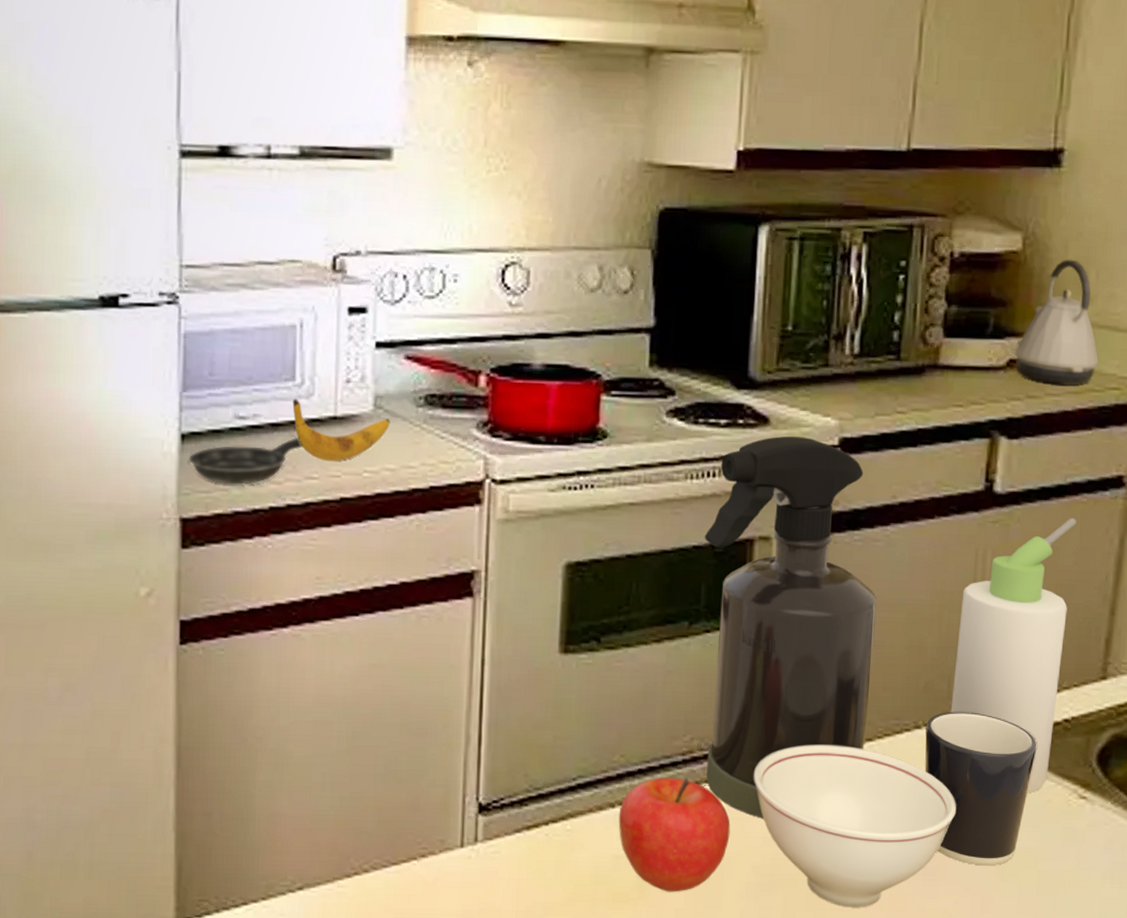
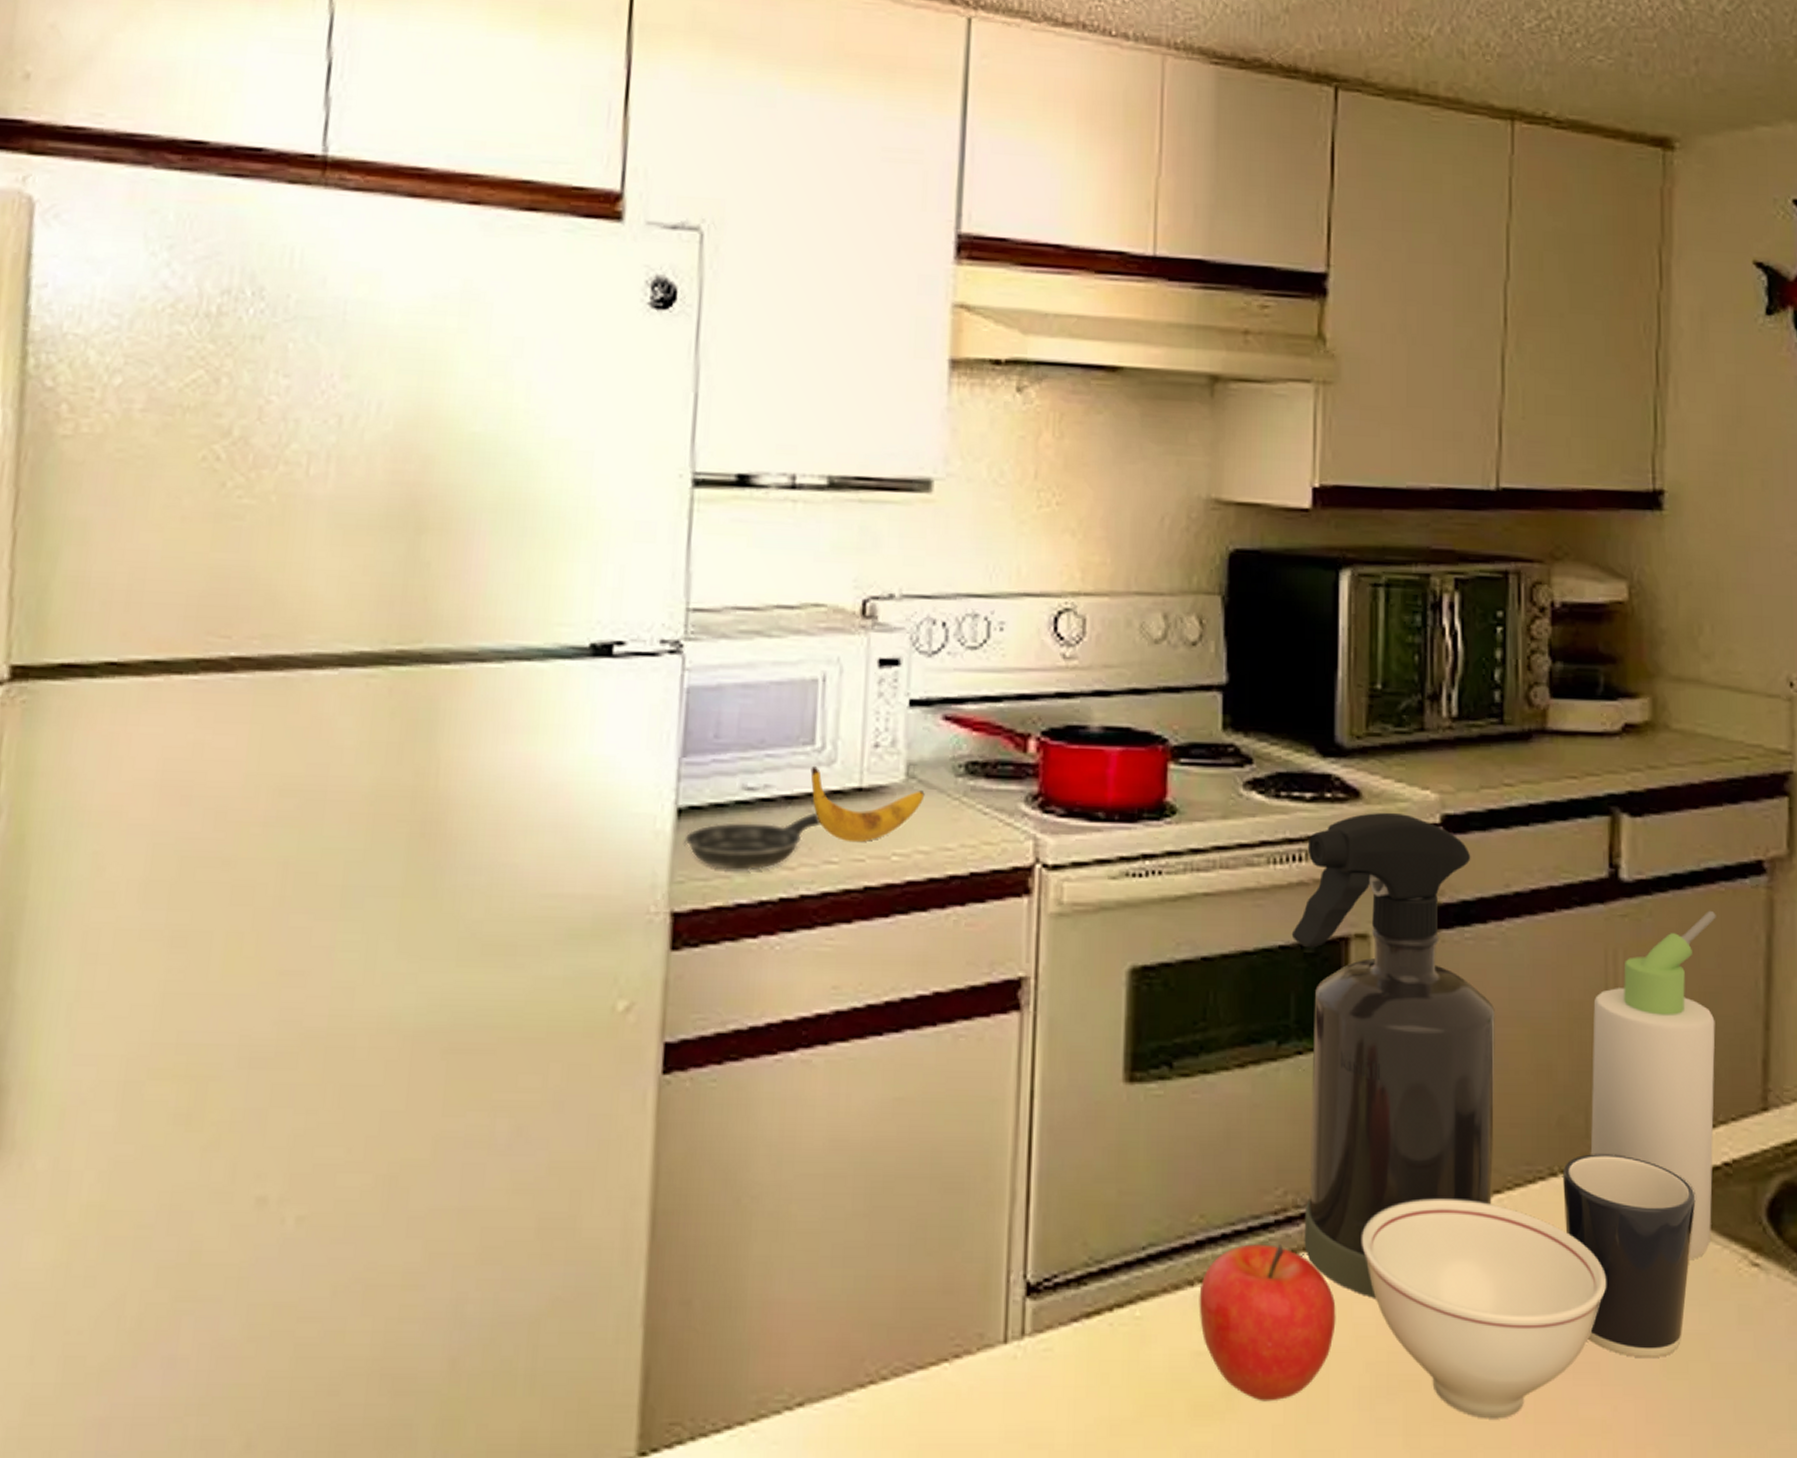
kettle: present [1014,259,1100,386] -> none [1629,611,1724,754]

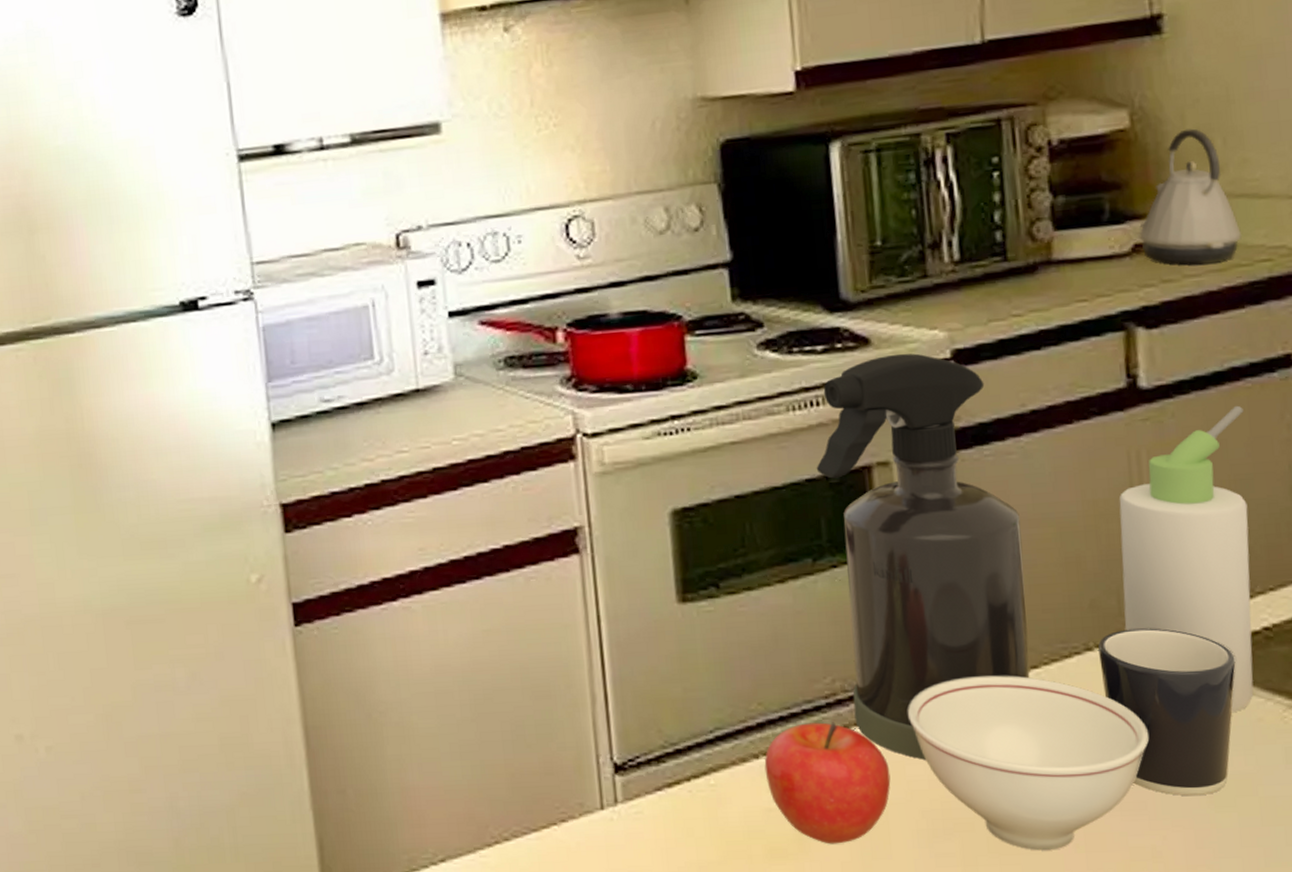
frying pan: present [686,812,822,871] -> none [282,413,390,466]
banana: present [810,766,925,843] -> none [374,377,473,434]
kettle: none [1629,611,1724,754] -> present [1139,128,1243,265]

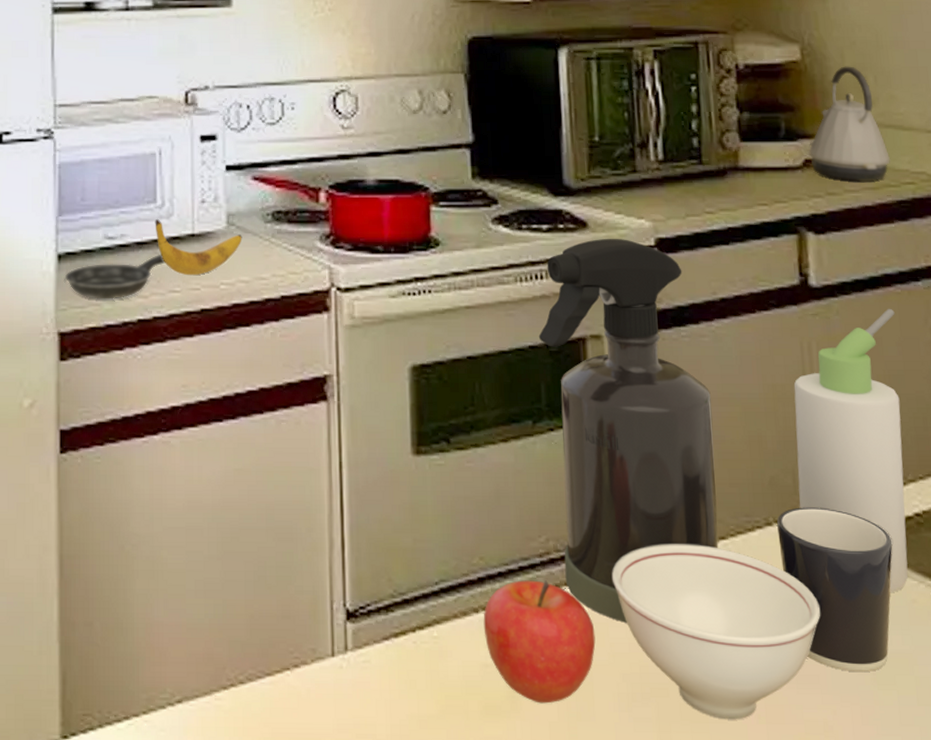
frying pan: none [282,413,390,466] -> present [65,254,166,299]
banana: none [374,377,473,434] -> present [155,219,242,276]

